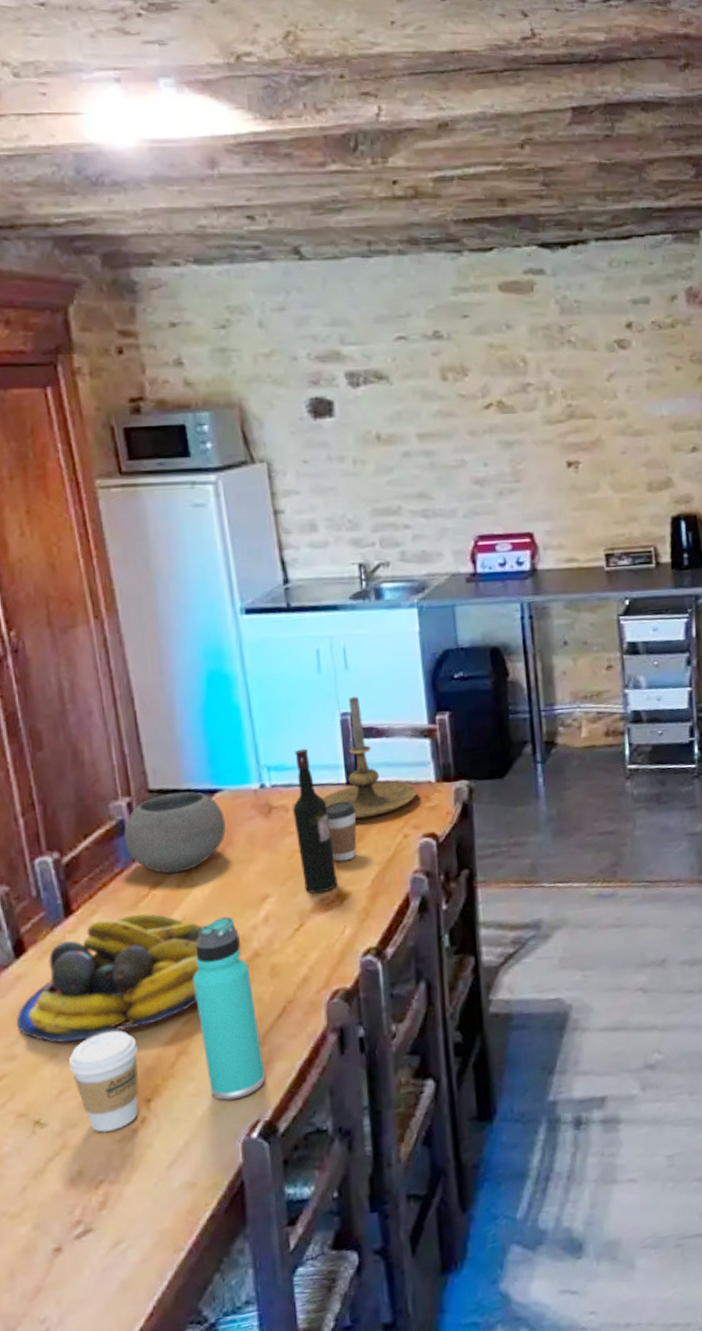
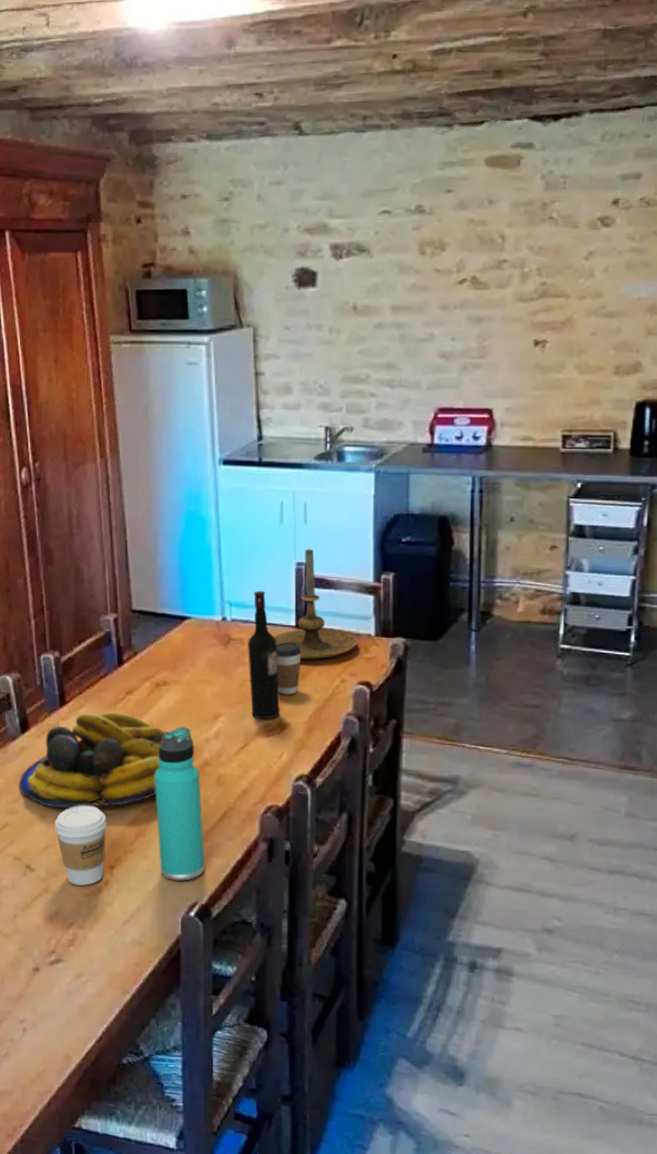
bowl: present [123,791,226,874] -> none [109,614,191,684]

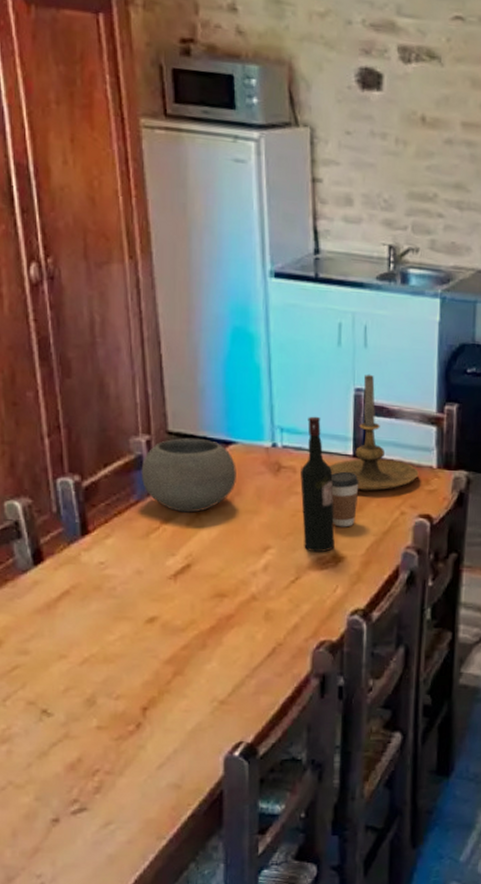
fruit bowl: present [19,712,169,809] -> none [32,543,211,648]
coffee cup: present [55,805,107,886] -> none [77,643,139,729]
bowl: none [109,614,191,684] -> present [141,437,236,513]
thermos bottle: present [154,727,205,881] -> none [193,559,251,720]

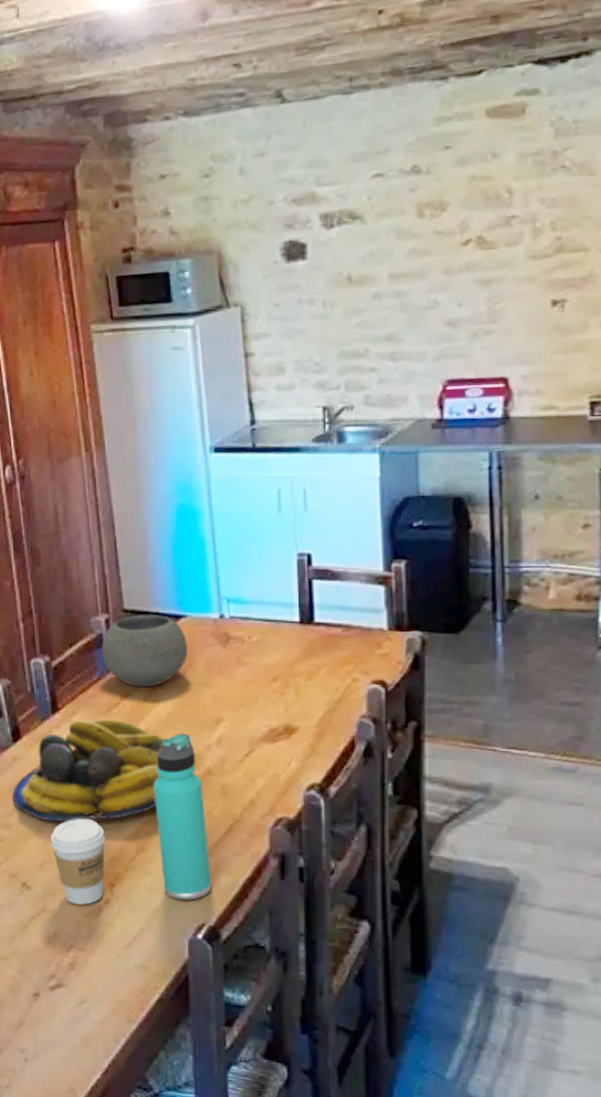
fruit bowl: none [32,543,211,648] -> present [12,719,168,823]
coffee cup: none [77,643,139,729] -> present [51,818,105,905]
thermos bottle: none [193,559,251,720] -> present [153,733,212,900]
wine bottle: present [300,416,335,552] -> none [249,584,286,723]
candle holder: present [329,374,419,491] -> none [276,537,369,657]
coffee cup: present [331,471,359,527] -> none [279,639,308,697]

